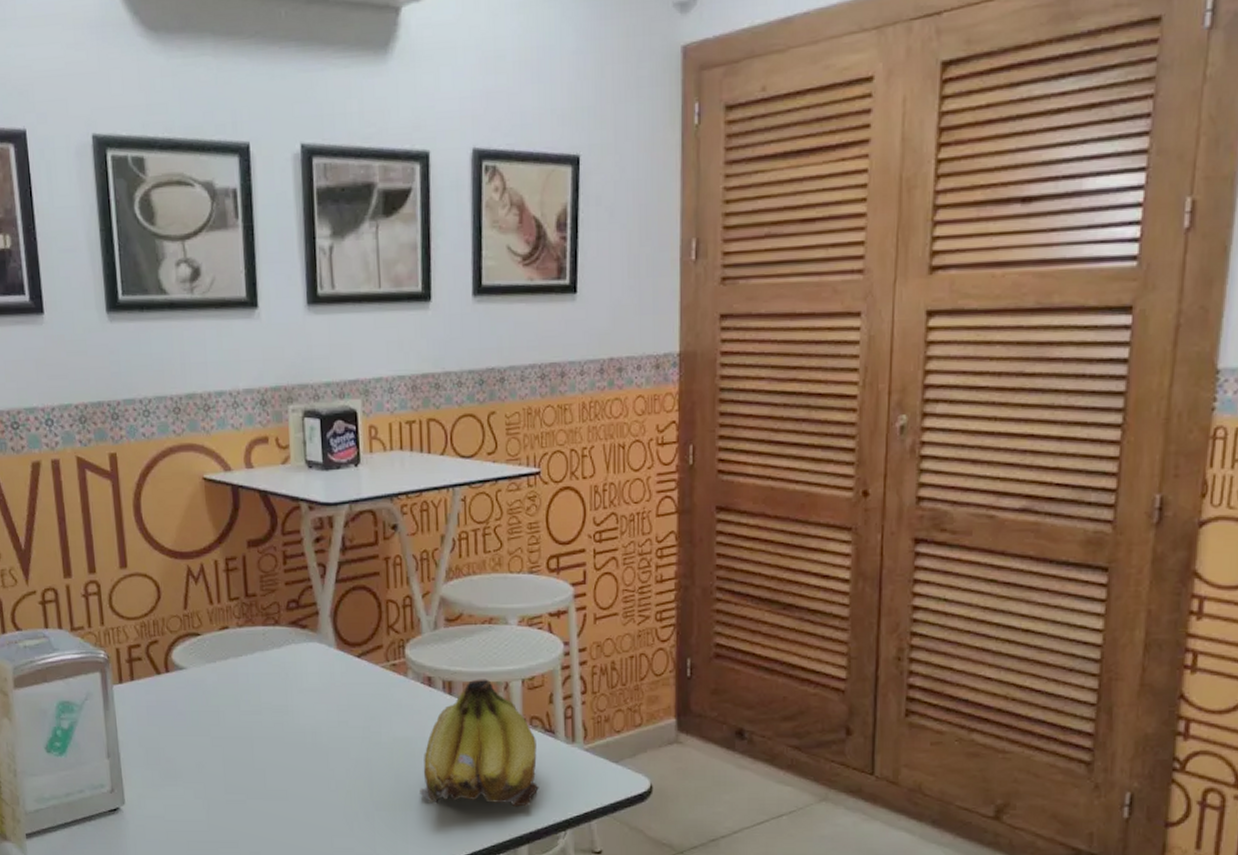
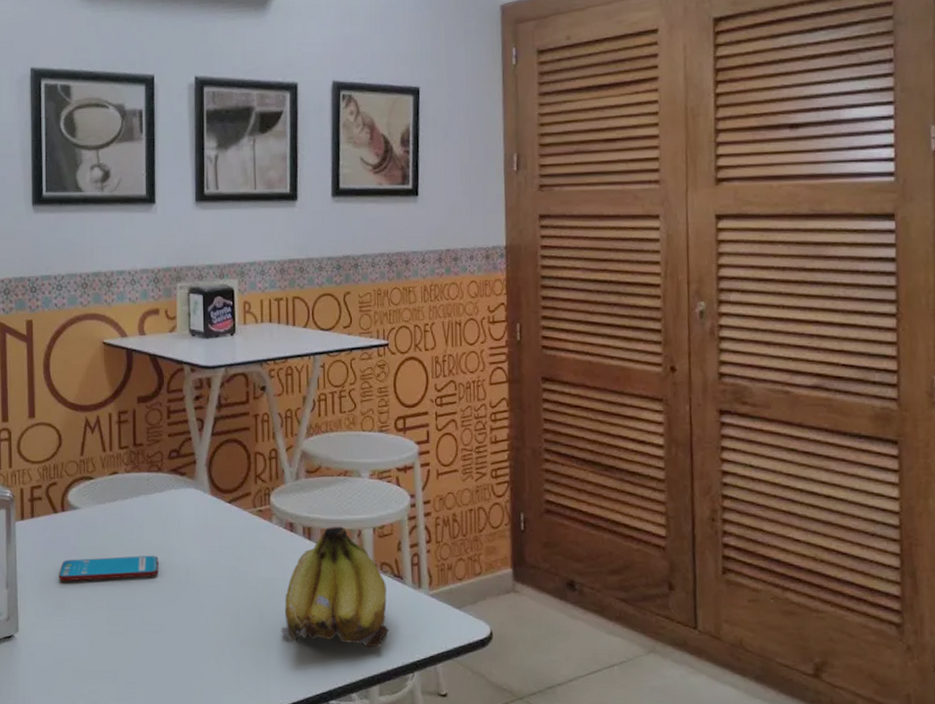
smartphone: none [167,717,281,749] -> present [59,555,159,582]

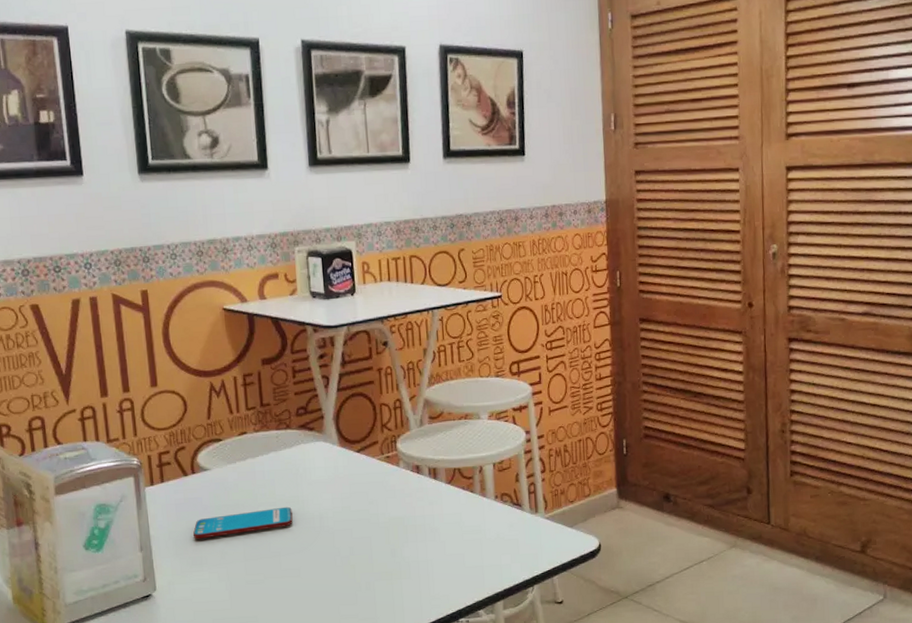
fruit: present [280,526,389,648] -> none [411,464,510,572]

